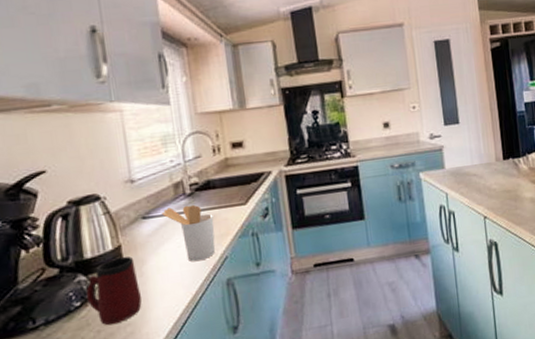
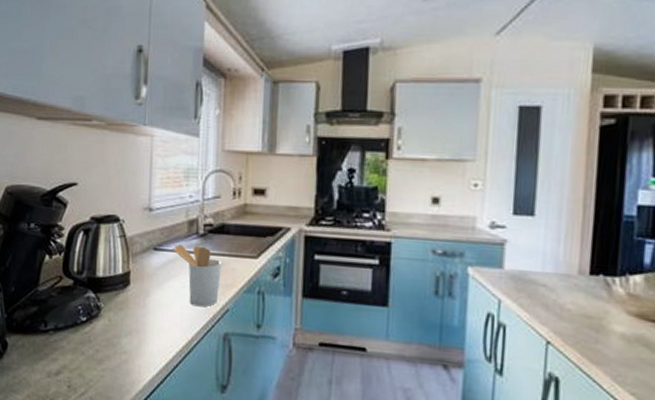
mug: present [86,256,142,325] -> none [92,283,140,348]

